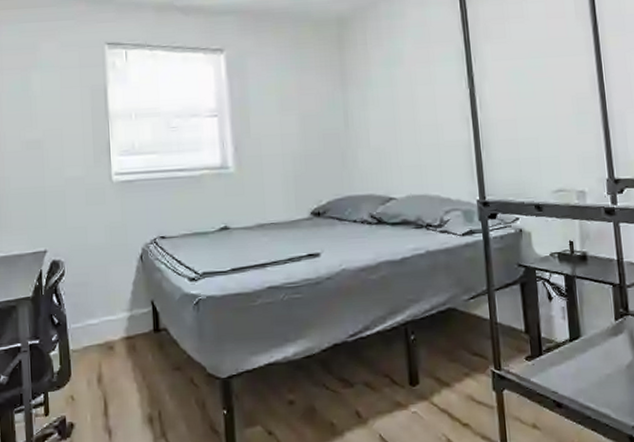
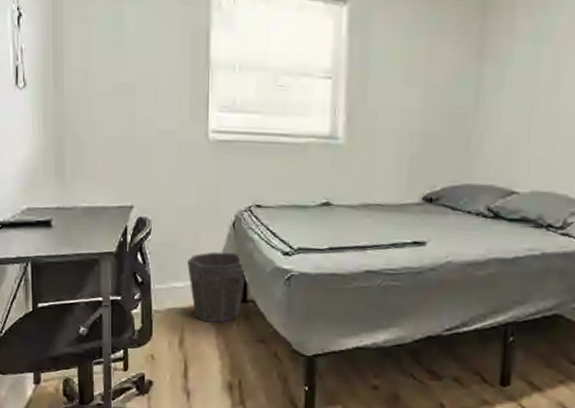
waste bin: none [100,284,157,356] -> present [187,252,246,323]

